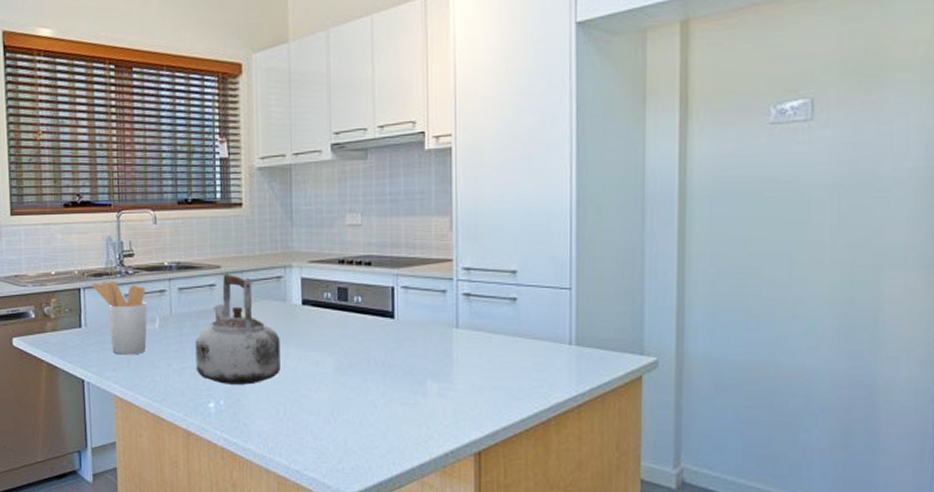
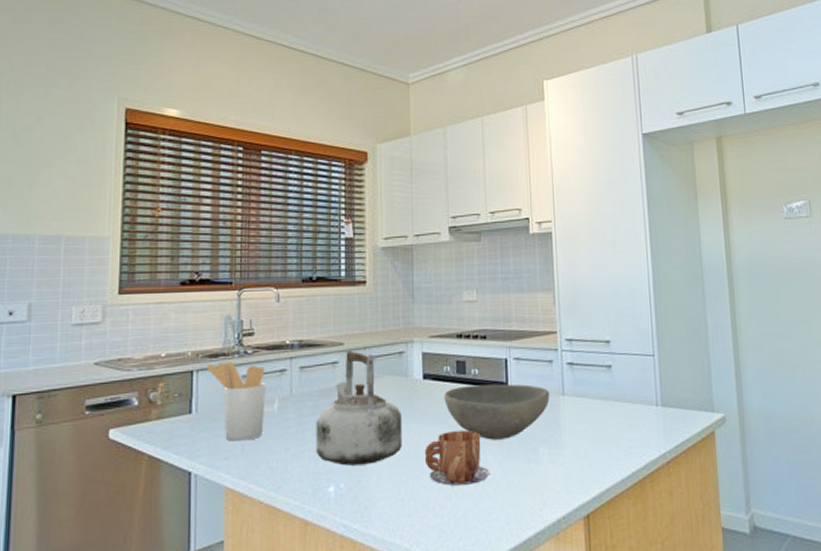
mug: none [303,357,373,411] -> present [424,430,491,486]
bowl: none [324,313,441,370] -> present [444,384,550,440]

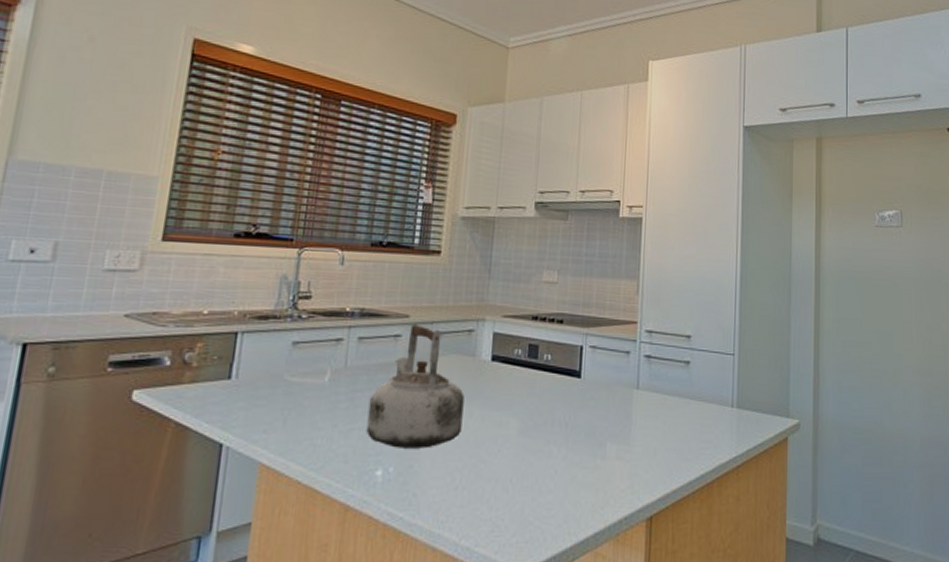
utensil holder: present [206,362,266,441] -> none [253,326,319,413]
mug: present [424,430,491,486] -> none [484,418,554,477]
bowl: present [444,384,550,440] -> none [512,371,624,431]

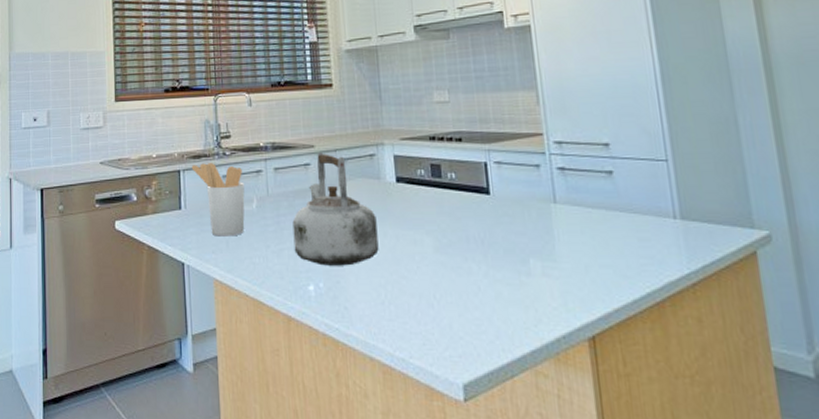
utensil holder: none [253,326,319,413] -> present [191,163,245,237]

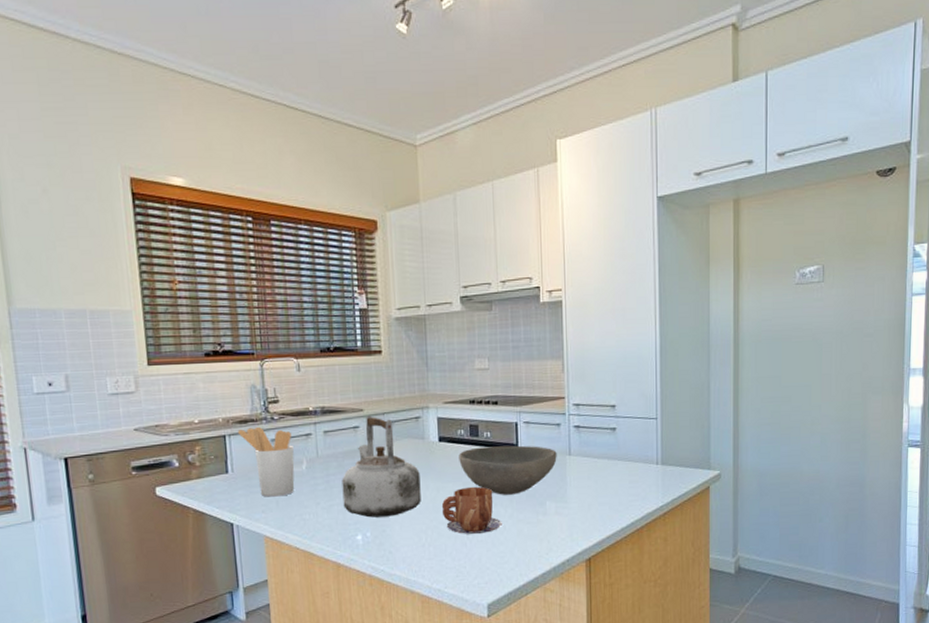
mug: none [402,236,476,293] -> present [441,486,502,534]
bowl: none [419,189,539,248] -> present [459,445,557,495]

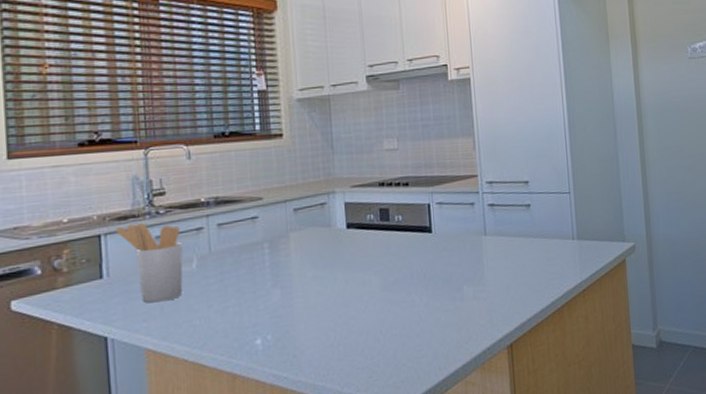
kettle: present [342,415,421,518] -> none [238,204,329,318]
mug: present [441,486,502,534] -> none [351,275,418,329]
bowl: present [459,445,557,495] -> none [369,227,473,283]

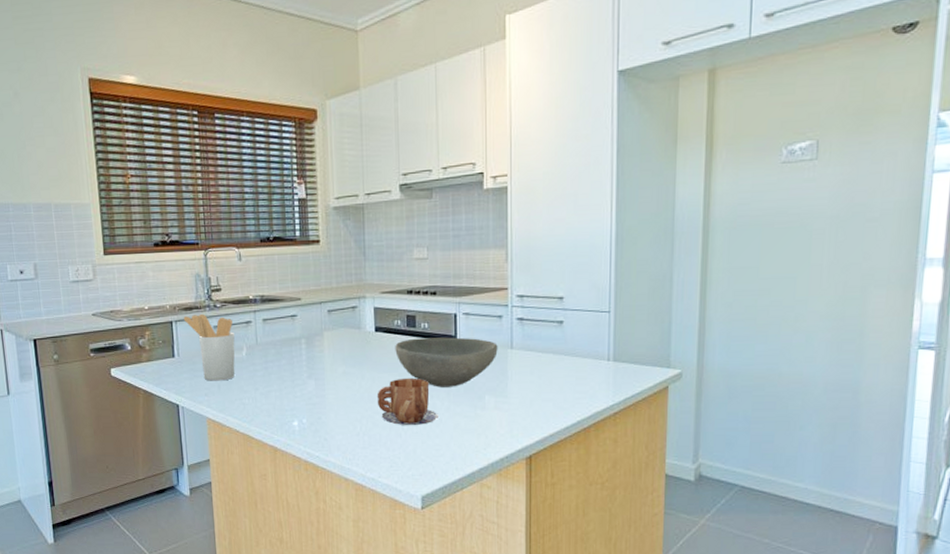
mug: none [351,275,418,329] -> present [377,378,438,425]
bowl: none [369,227,473,283] -> present [395,337,498,387]

